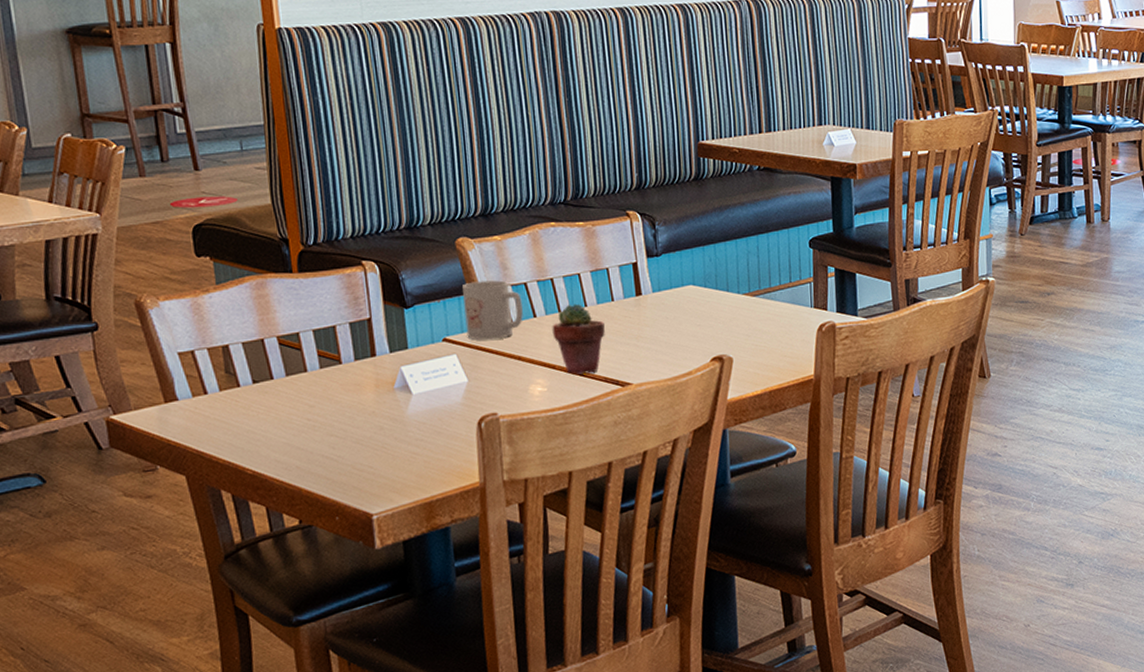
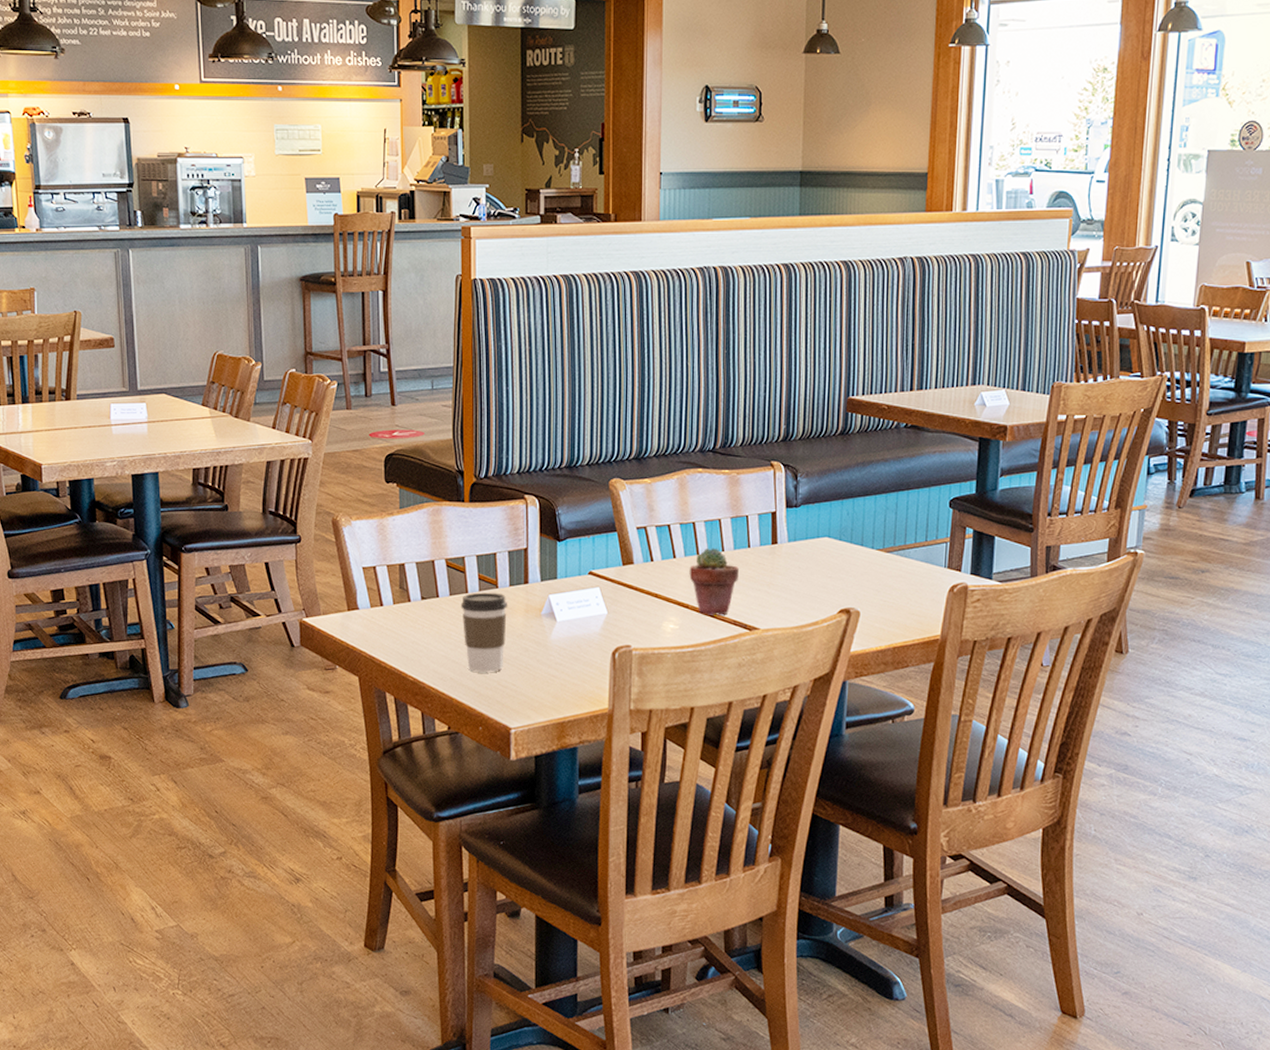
coffee cup: none [299,369,357,457] -> present [460,592,508,672]
mug: present [462,280,523,340] -> none [611,520,664,576]

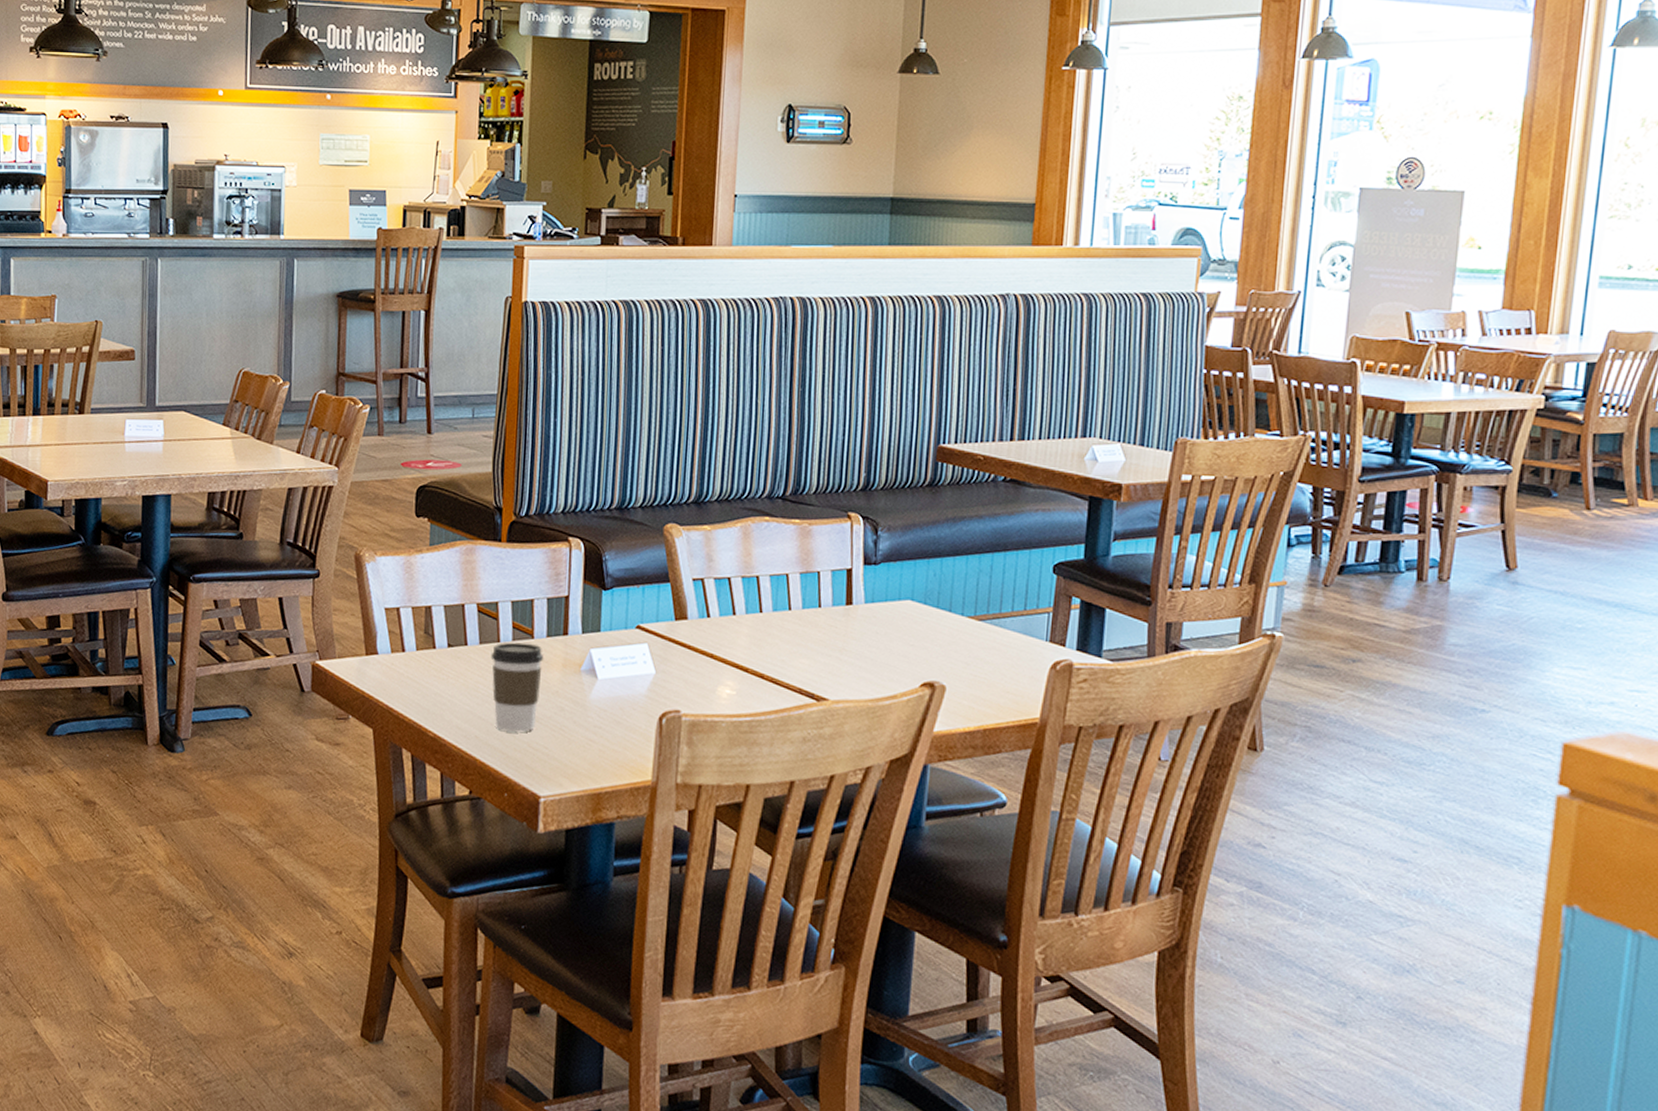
potted succulent: present [689,547,739,615] -> none [750,605,807,682]

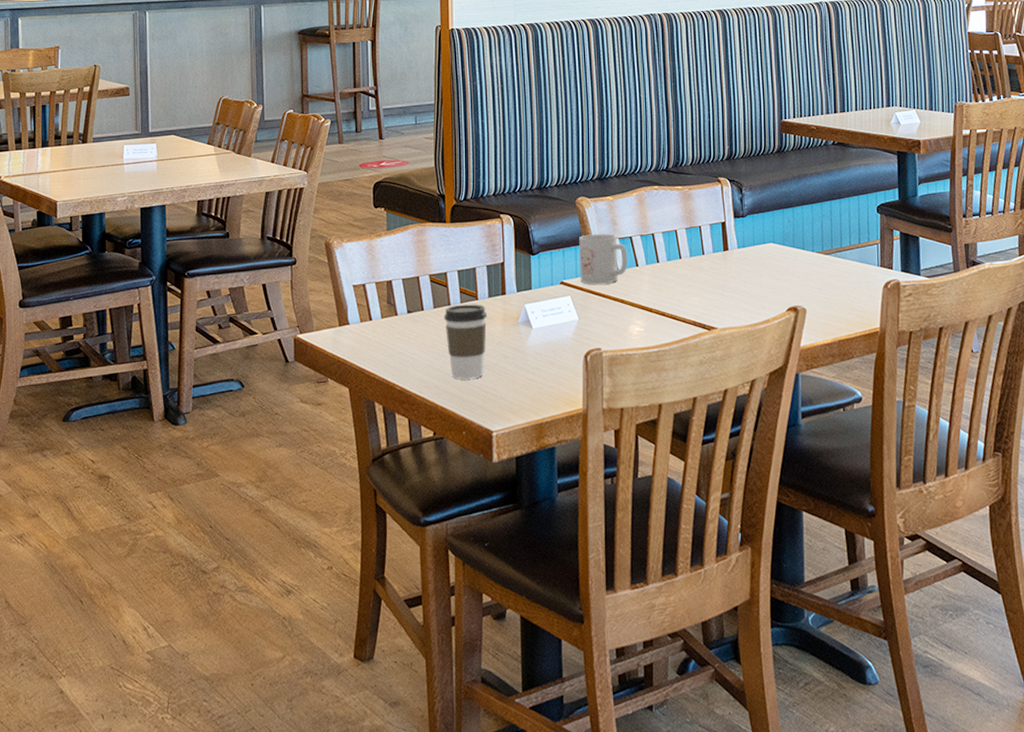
mug: none [661,570,723,633] -> present [579,234,627,284]

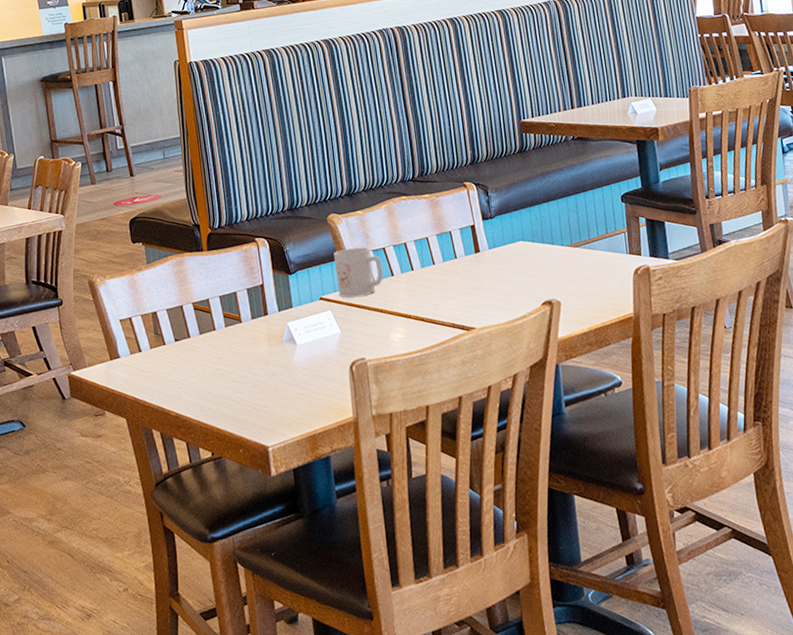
coffee cup: present [443,304,488,379] -> none [210,326,255,400]

